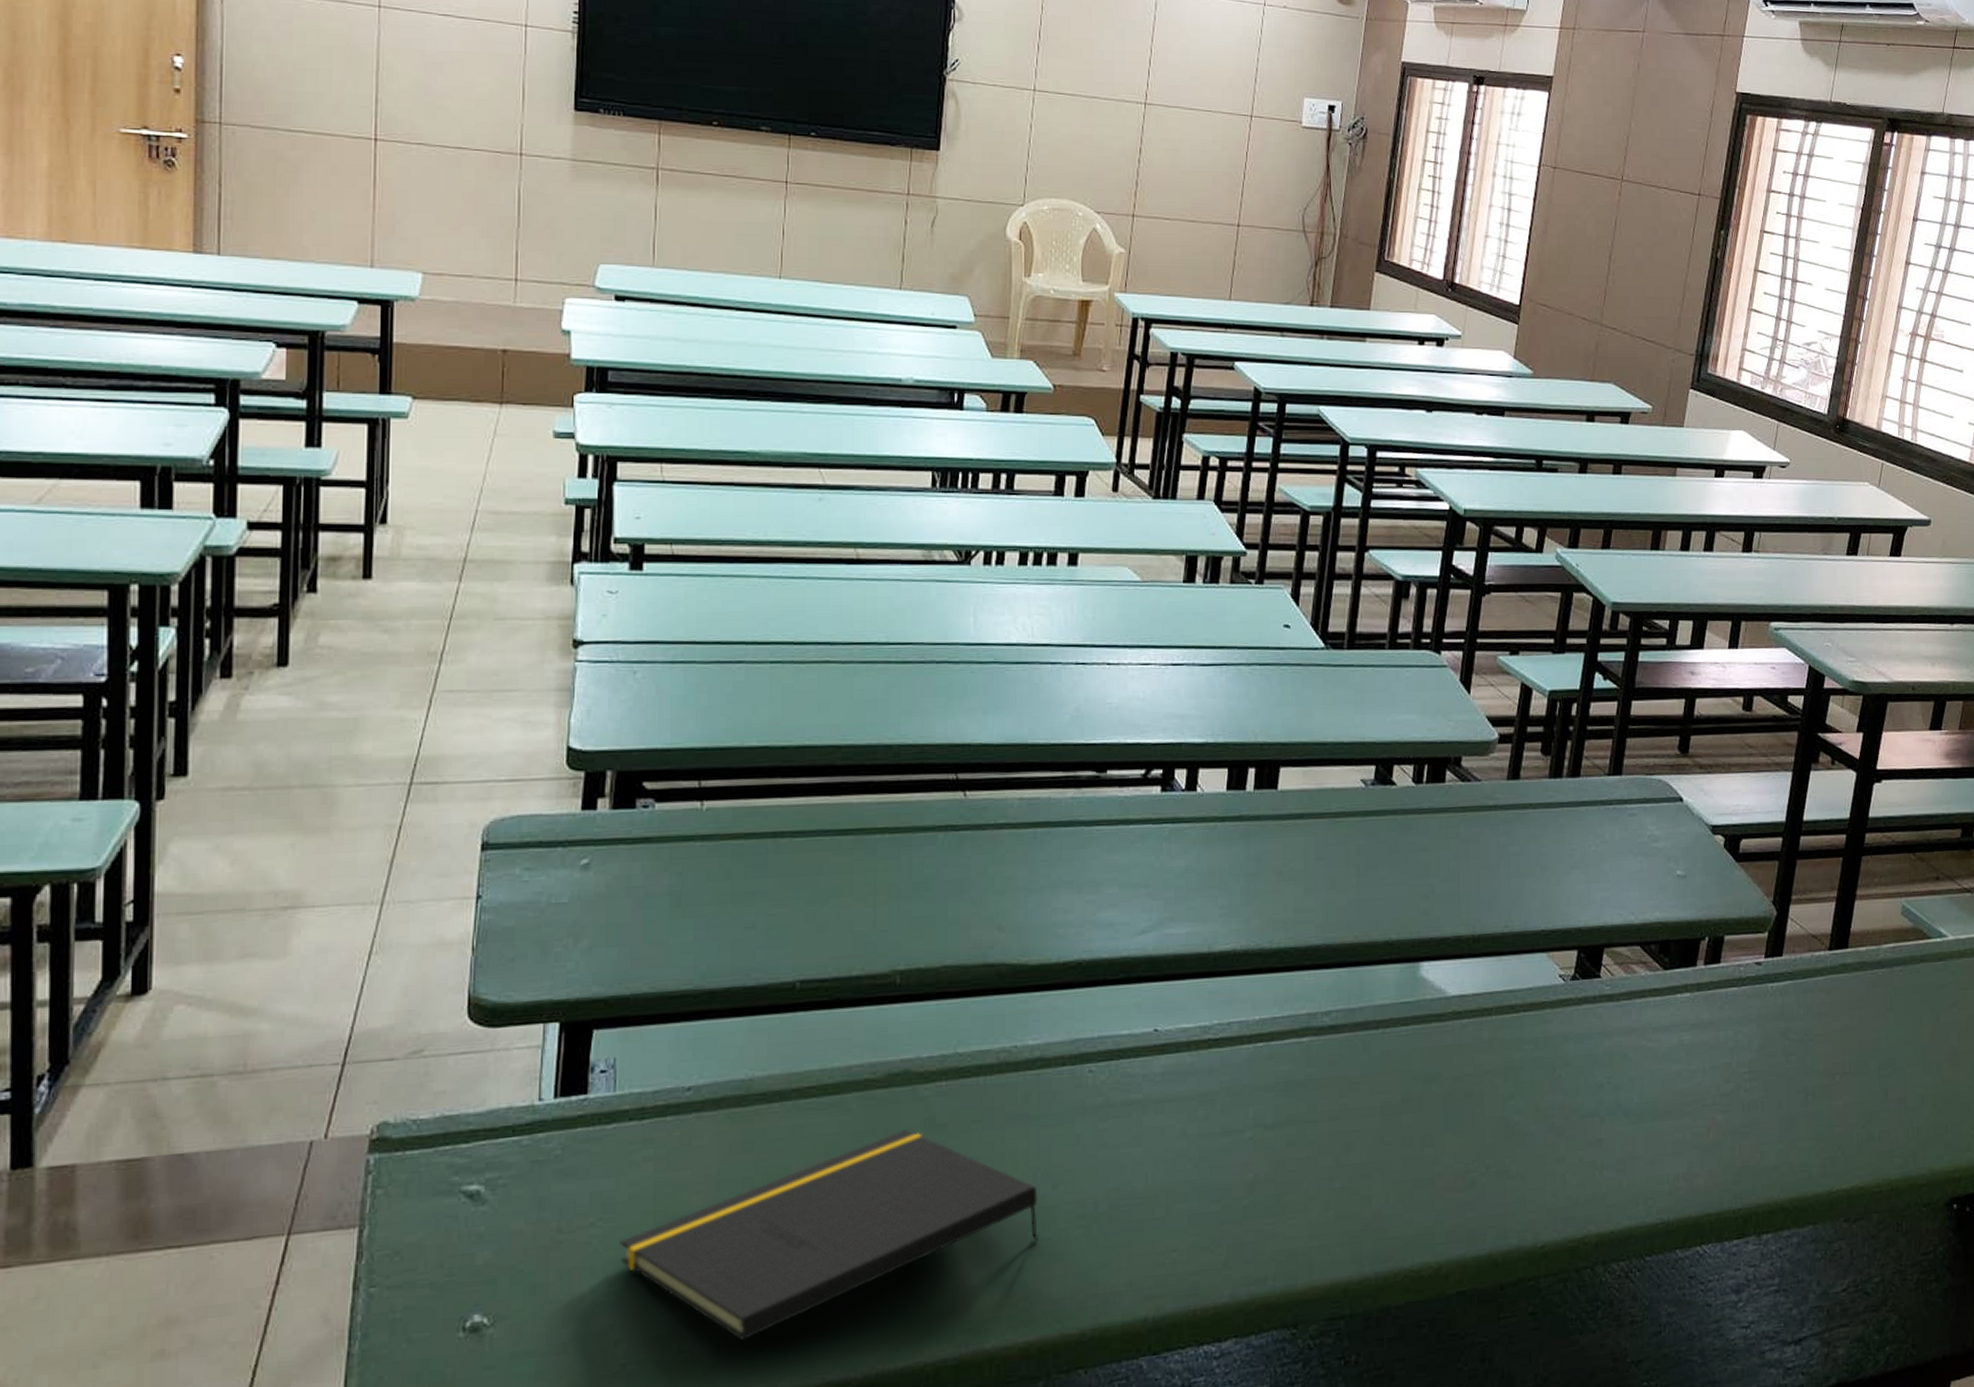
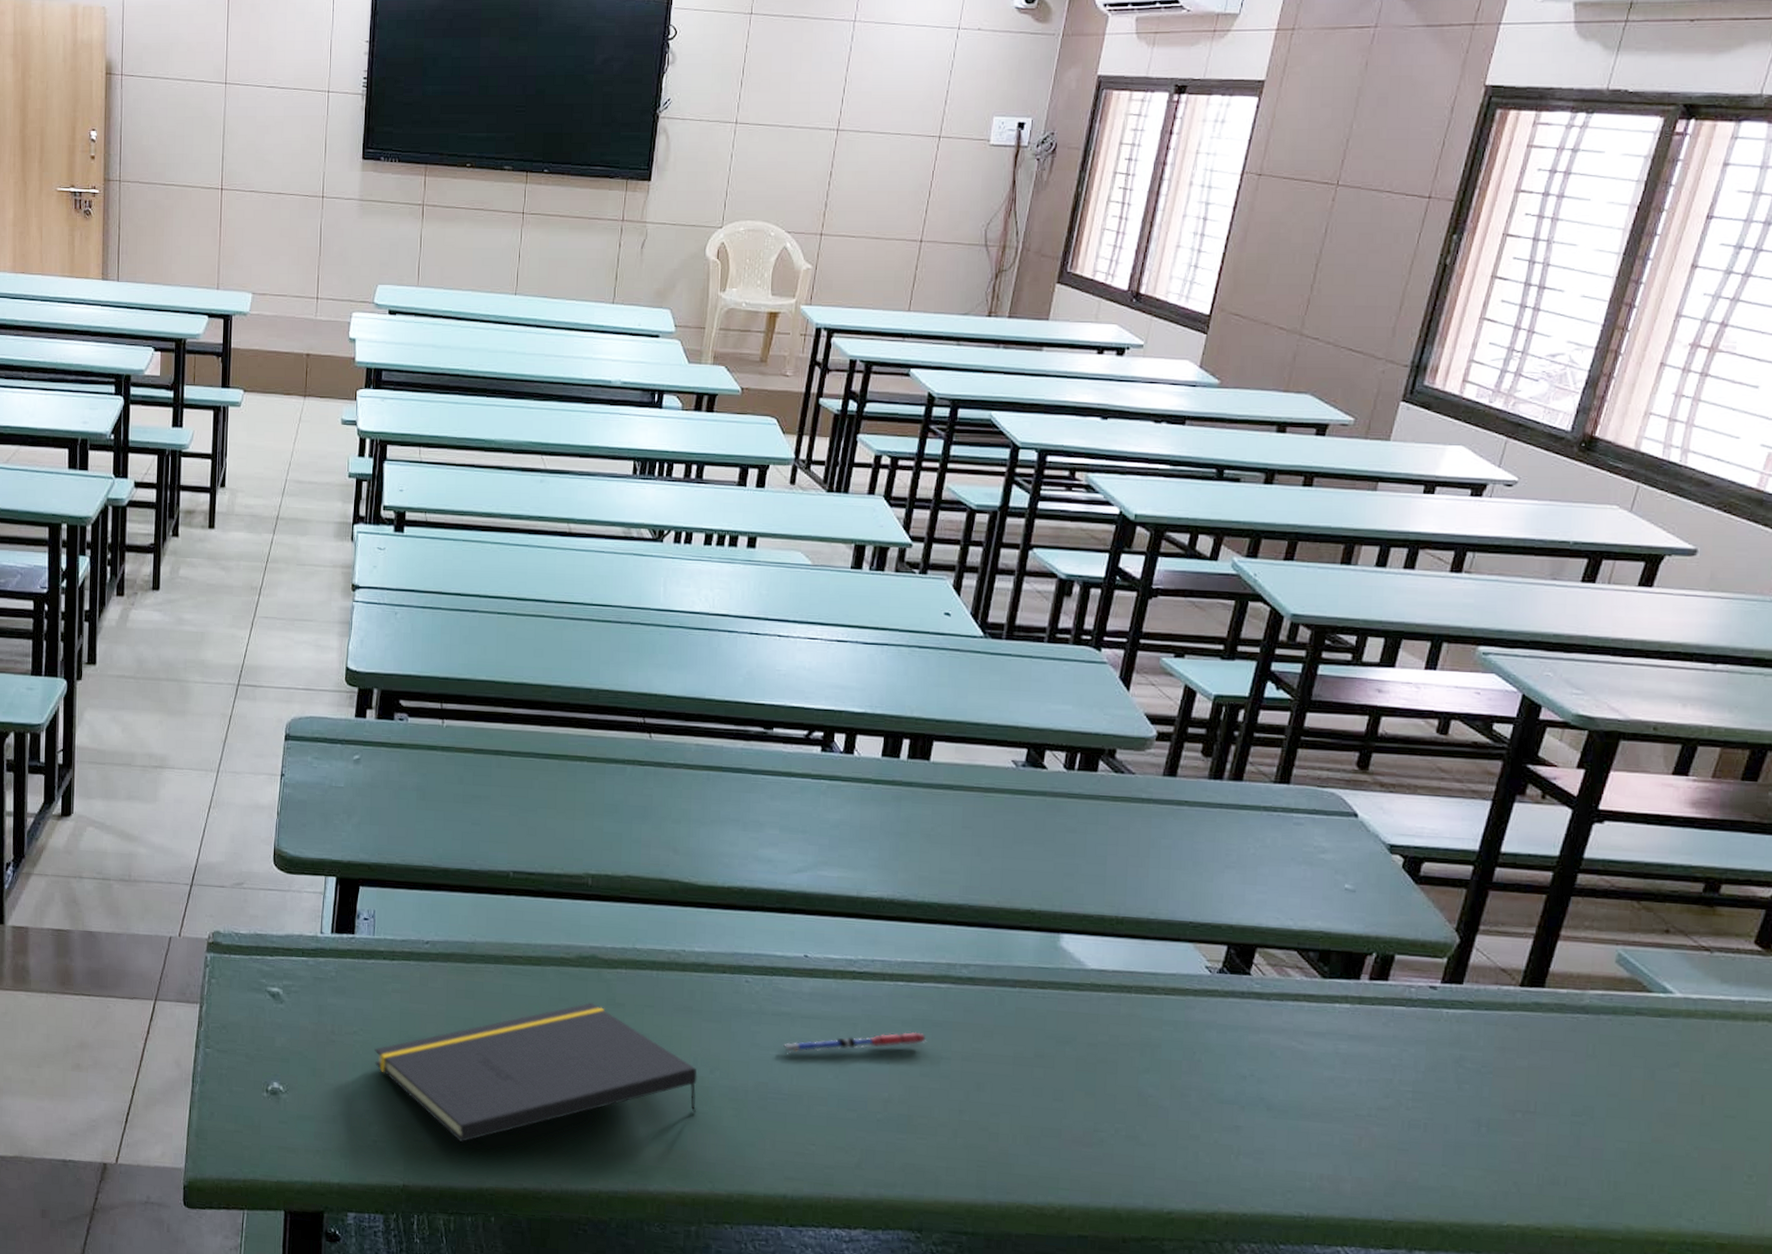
pen: none [1136,1096,1292,1148] -> present [783,1031,927,1053]

